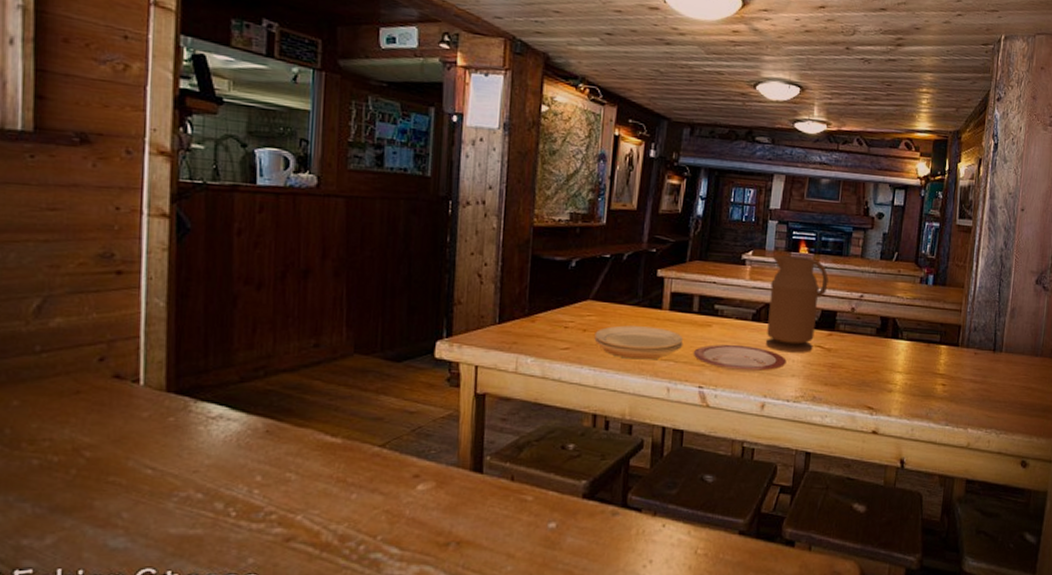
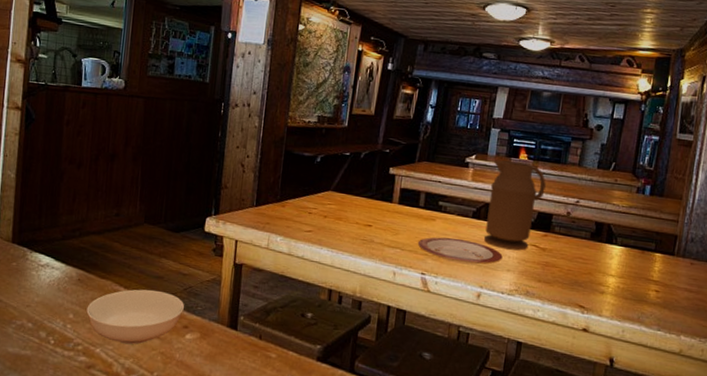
bowl: none [280,435,413,506] -> present [86,289,184,345]
plate: present [594,325,684,360] -> none [333,214,410,246]

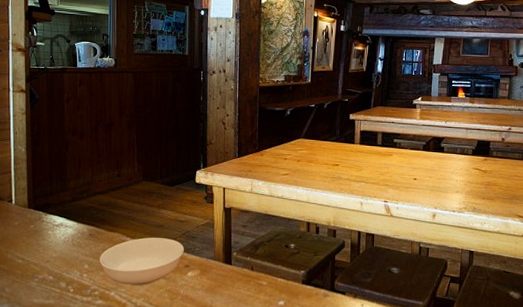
plate: present [417,237,503,266] -> none [379,168,451,191]
water jug: present [483,160,546,251] -> none [434,100,482,175]

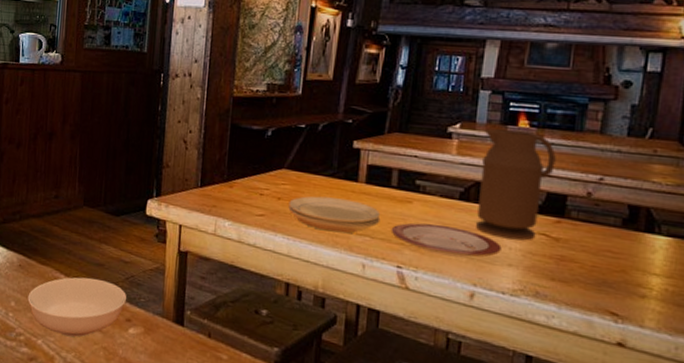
plate: none [306,156,371,182] -> present [288,196,381,233]
plate: none [379,168,451,191] -> present [390,222,502,258]
water jug: none [434,100,482,175] -> present [475,129,556,241]

